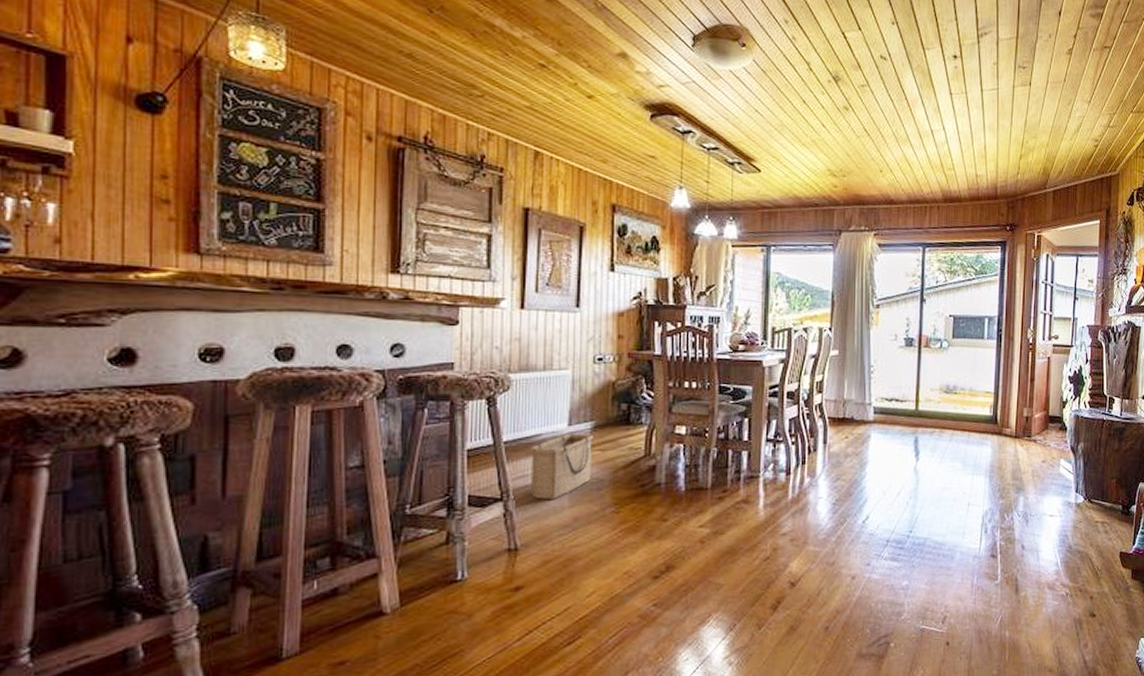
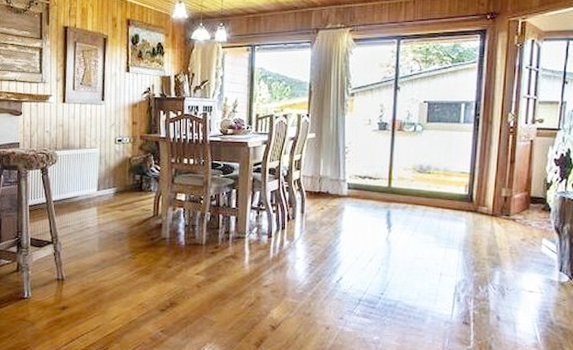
basket: present [529,433,594,499] -> none [70,196,116,245]

